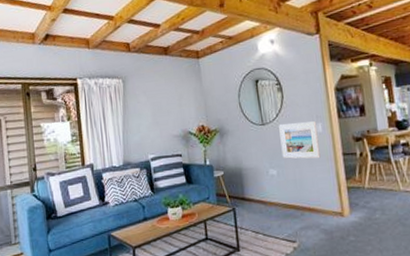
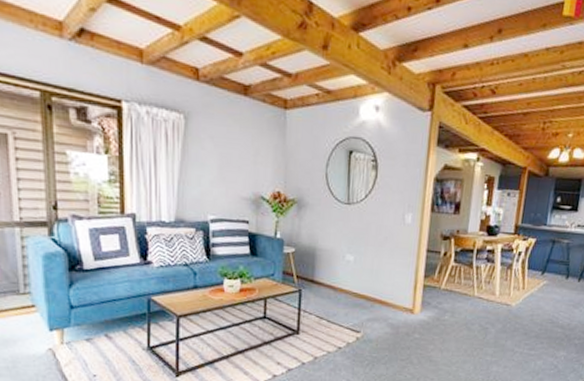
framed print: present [279,121,321,159] -> none [363,207,407,252]

